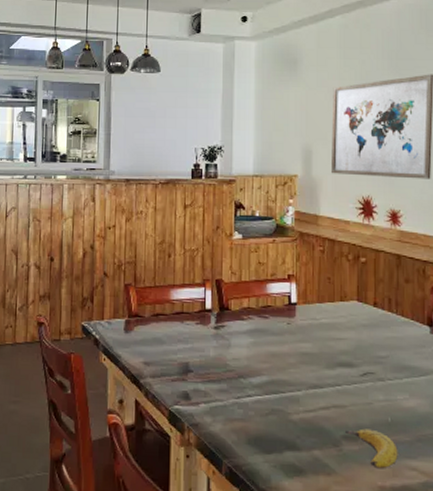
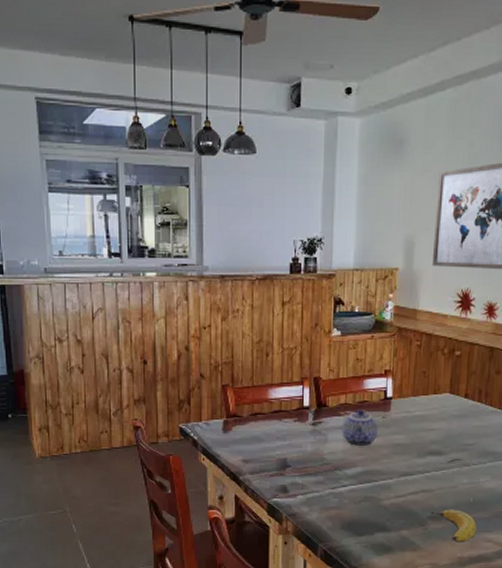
teapot: none [245,313,283,353] -> present [342,409,378,446]

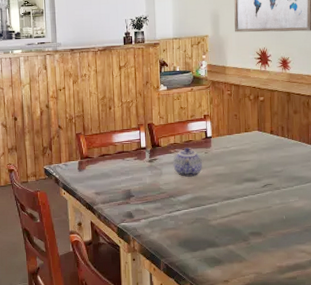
fruit: present [431,509,477,543] -> none [252,226,291,254]

